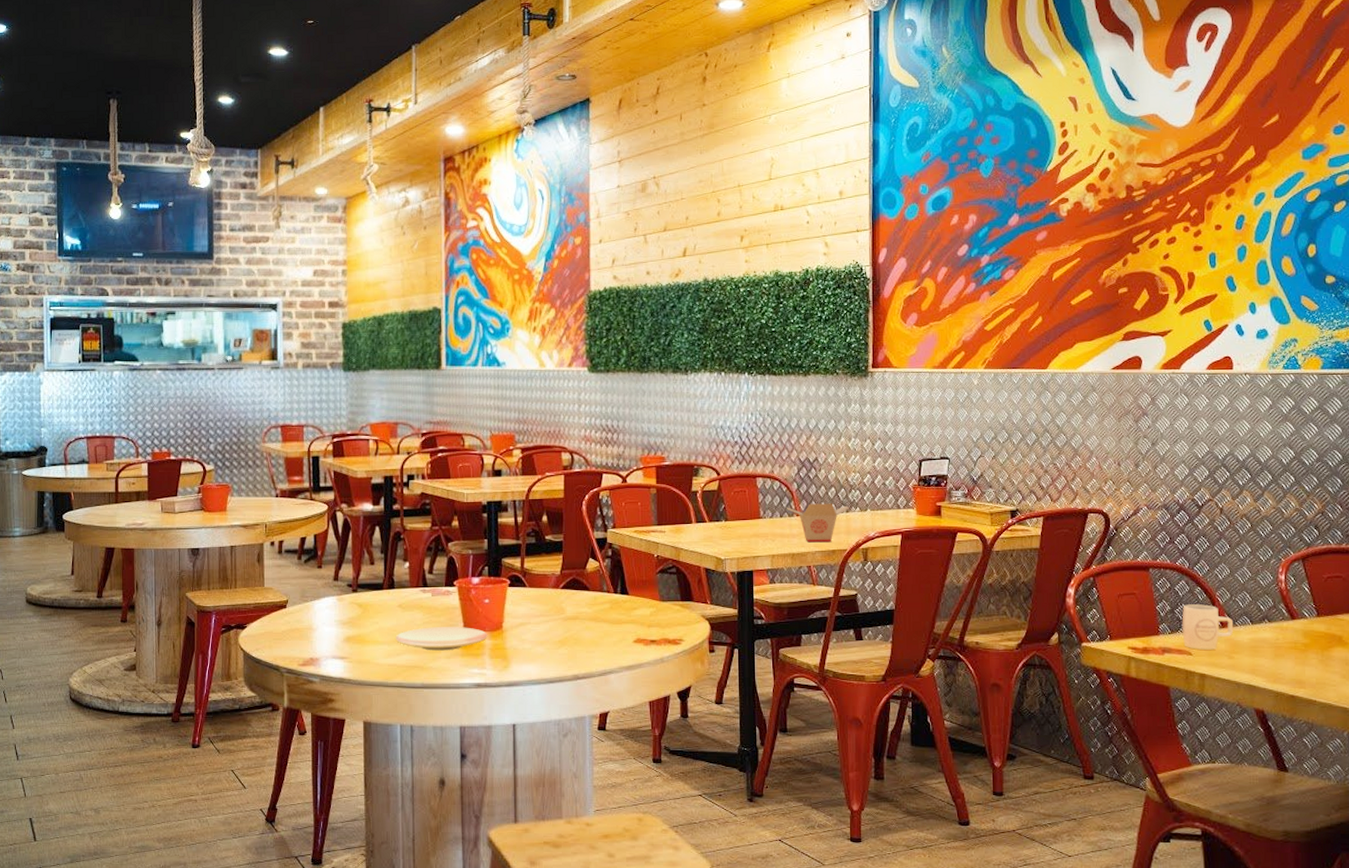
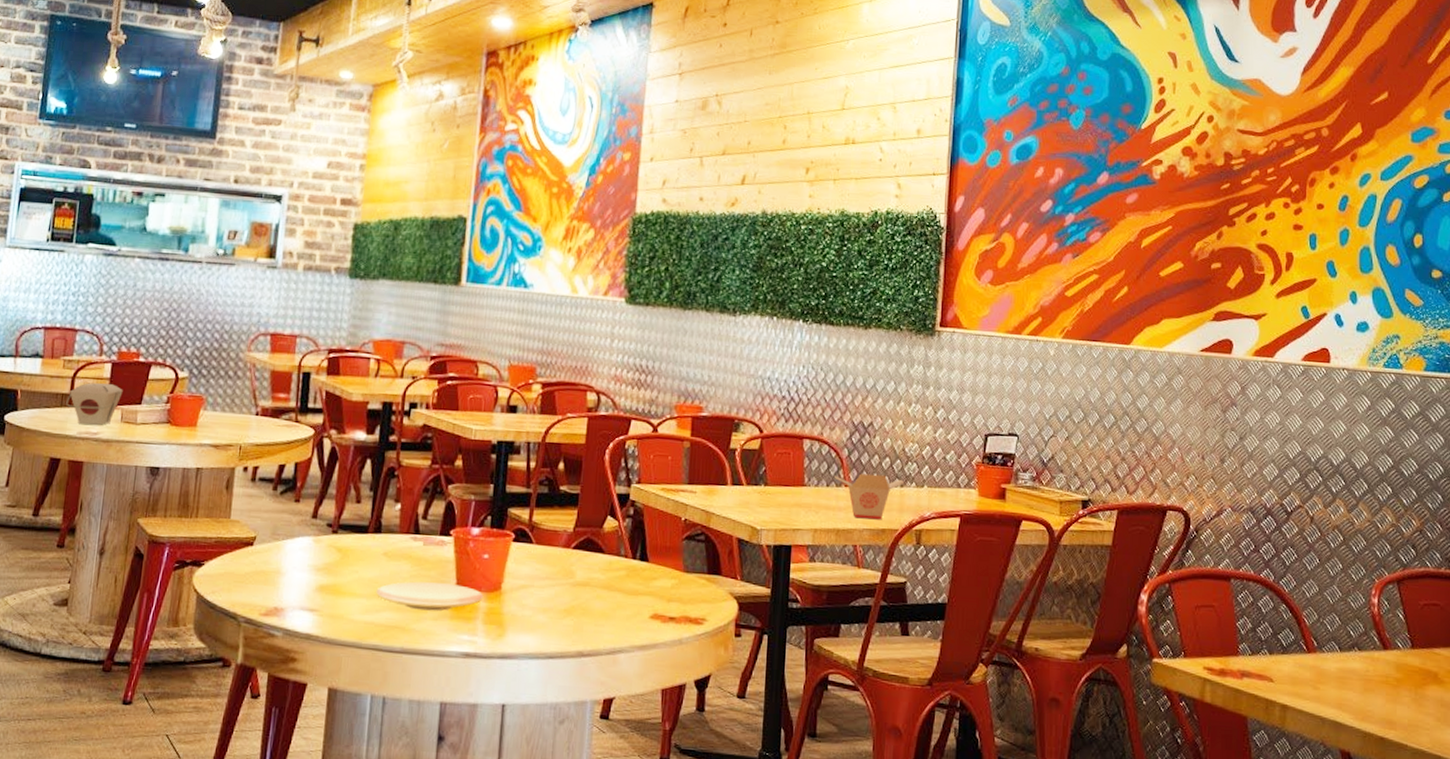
takeout container: none [113,480,160,518] -> present [66,383,123,426]
mug: present [1181,604,1234,651] -> none [1263,623,1321,679]

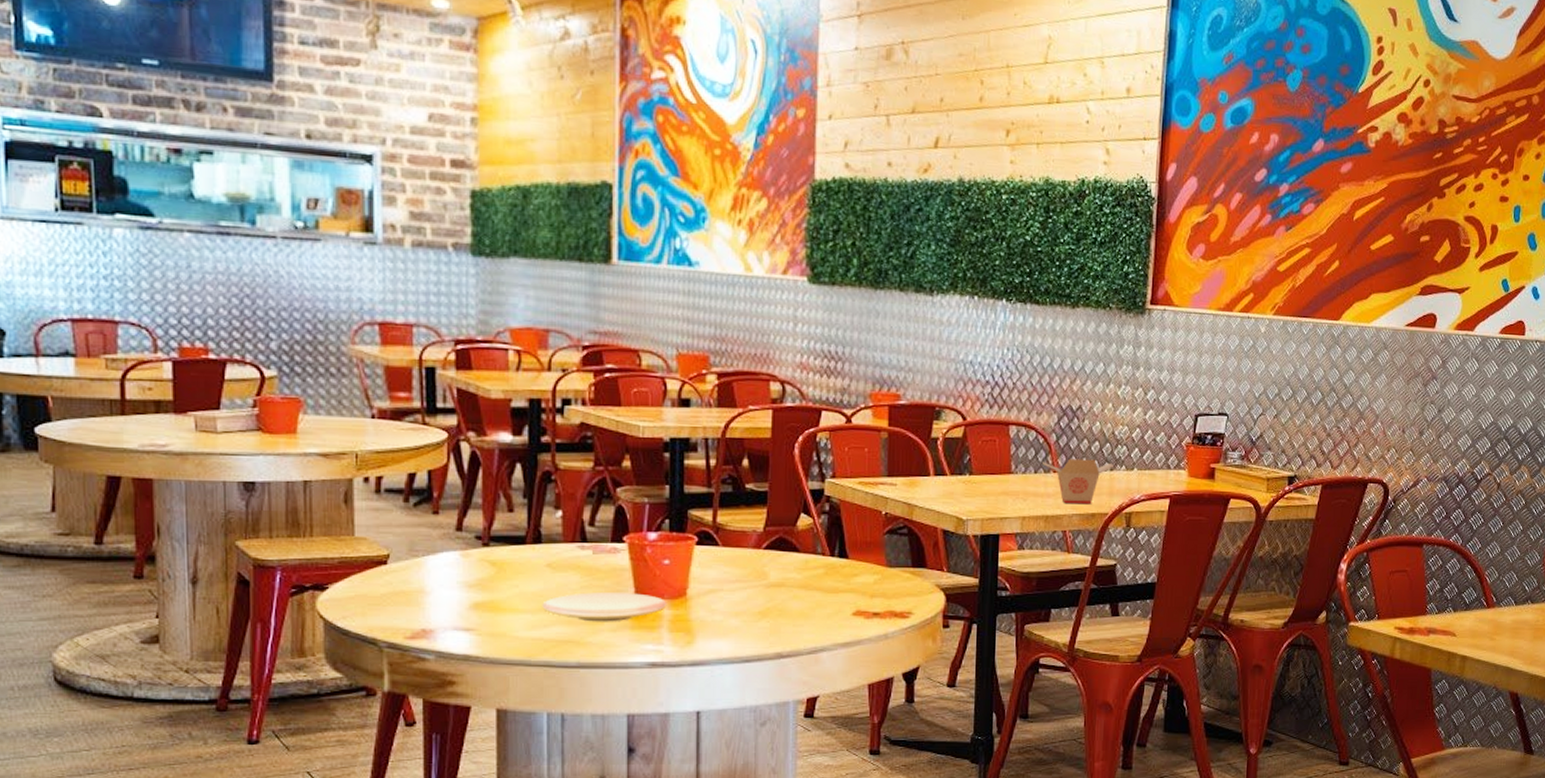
takeout container: present [66,383,123,426] -> none [117,385,193,437]

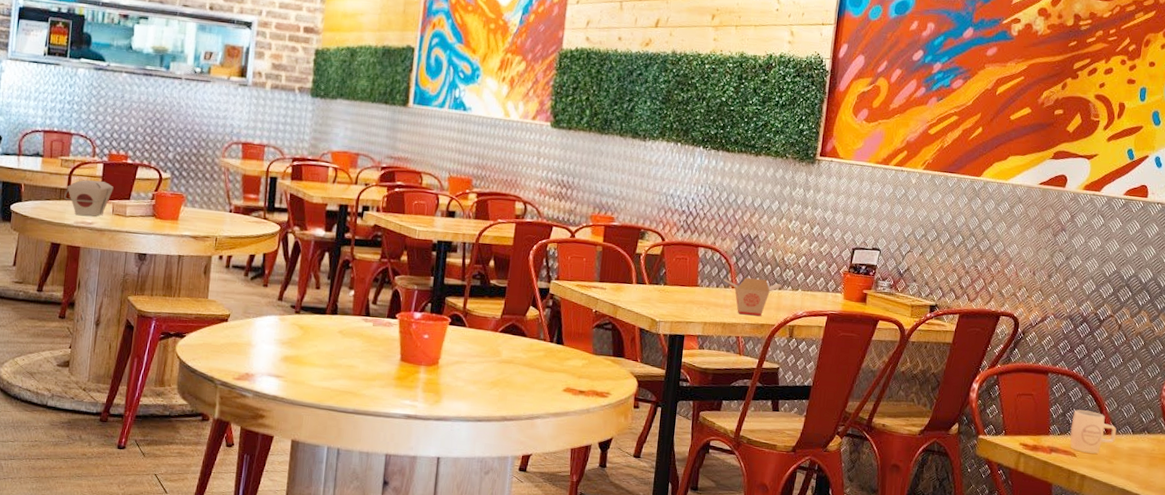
takeout container: none [117,385,193,437] -> present [64,180,114,217]
plate: present [542,592,667,622] -> none [332,355,424,380]
mug: none [1448,583,1499,632] -> present [1069,409,1117,455]

